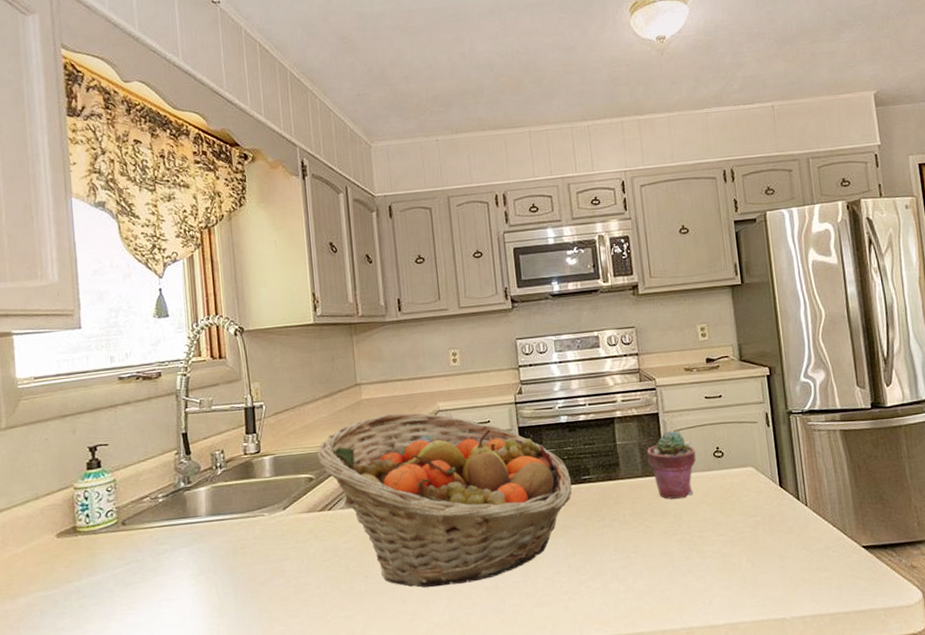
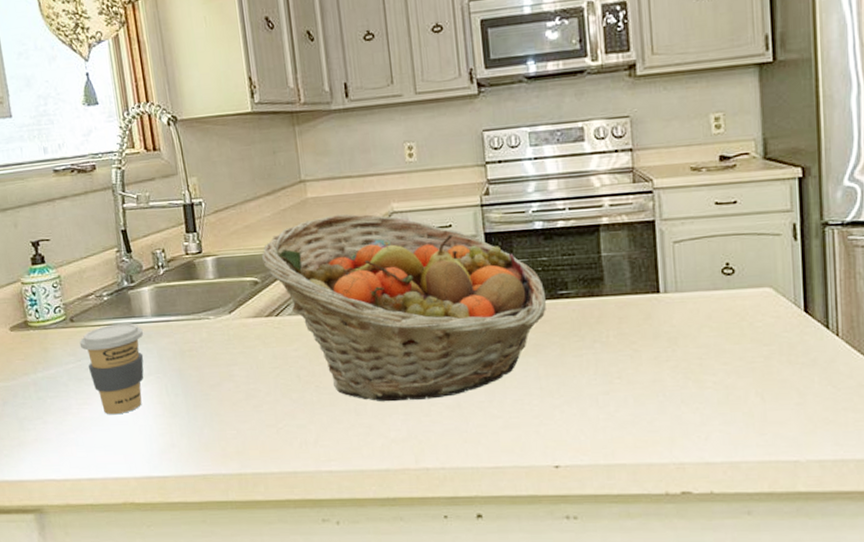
coffee cup: none [129,523,197,619] -> present [79,323,144,415]
potted succulent: present [647,430,696,499] -> none [638,241,700,321]

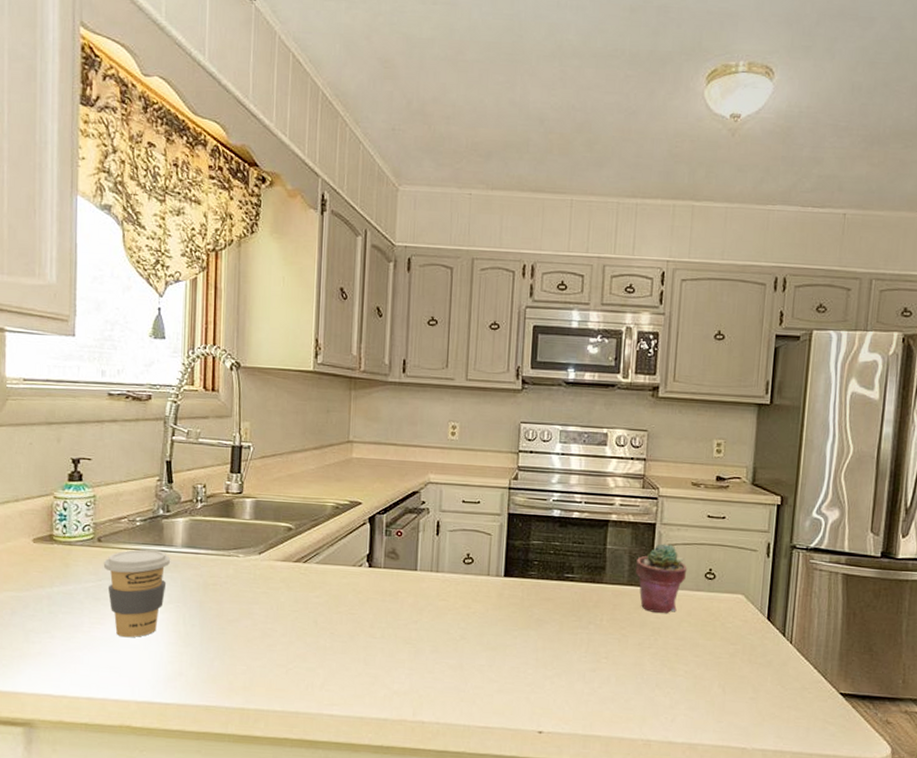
fruit basket: present [262,214,547,402] -> none [300,476,554,658]
potted succulent: none [638,241,700,321] -> present [636,543,688,613]

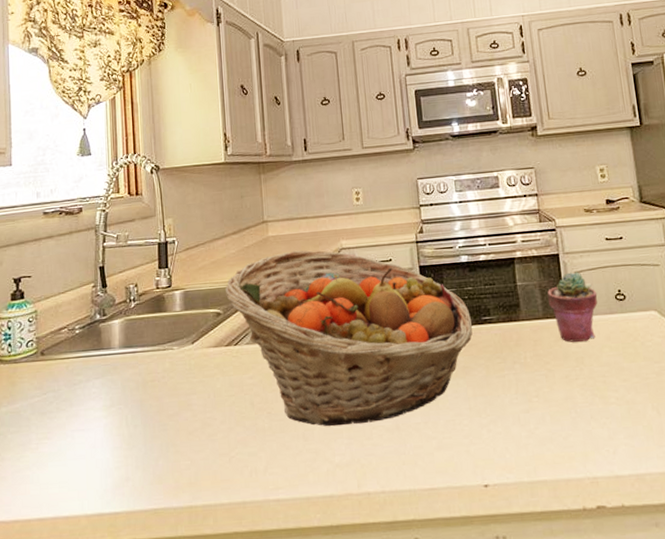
coffee cup: present [103,549,171,638] -> none [47,355,110,449]
fruit basket: none [300,476,554,658] -> present [226,250,473,427]

